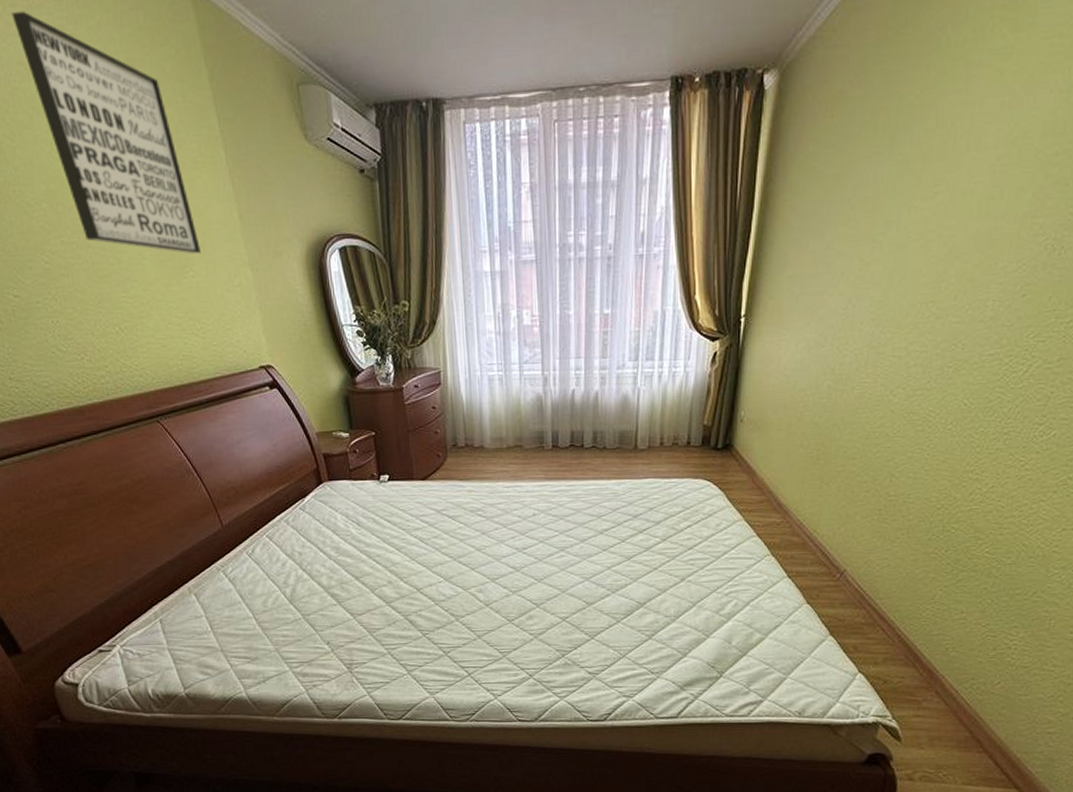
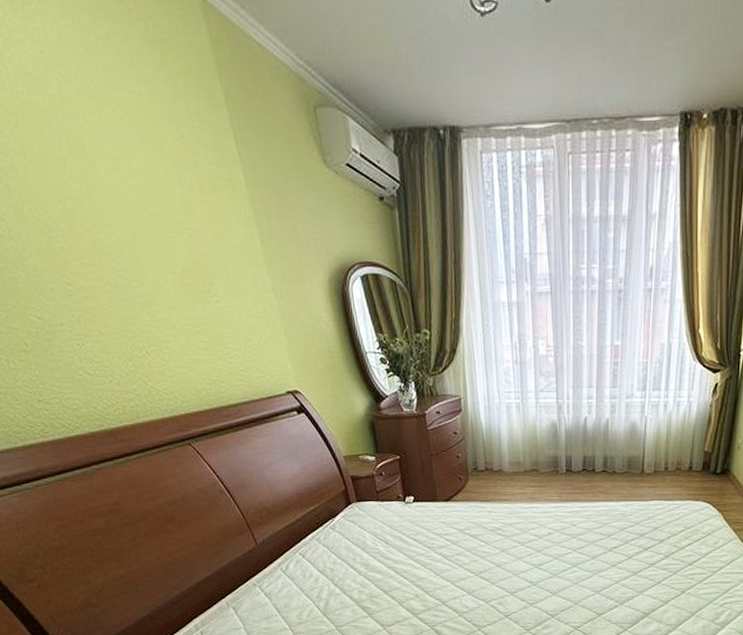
wall art: present [11,10,201,255] -> none [13,16,224,279]

